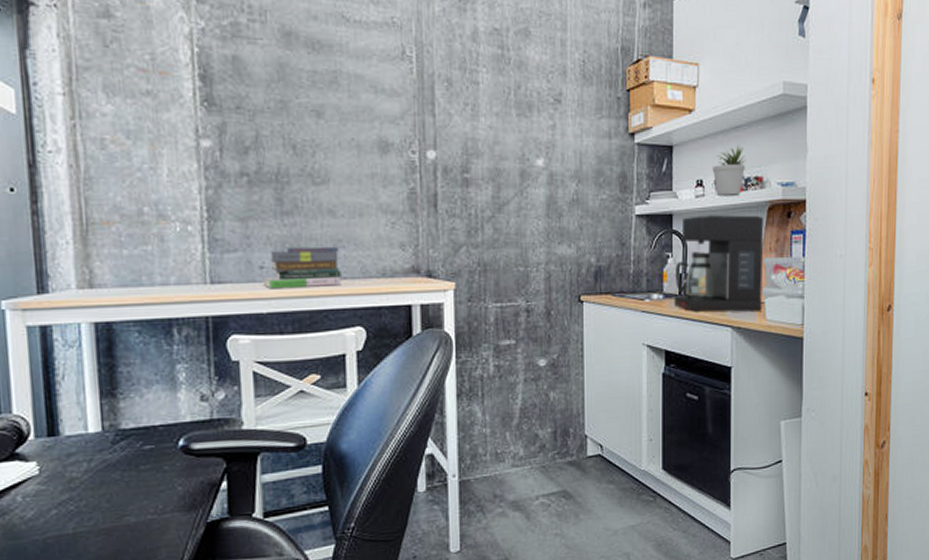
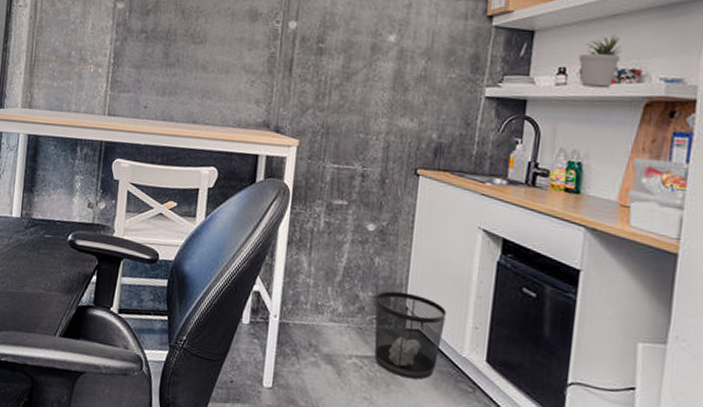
books: present [262,246,342,289] -> none [144,92,206,130]
waste bin: none [555,420,623,504] -> present [374,291,446,380]
coffee maker: present [674,215,764,314] -> none [518,104,639,216]

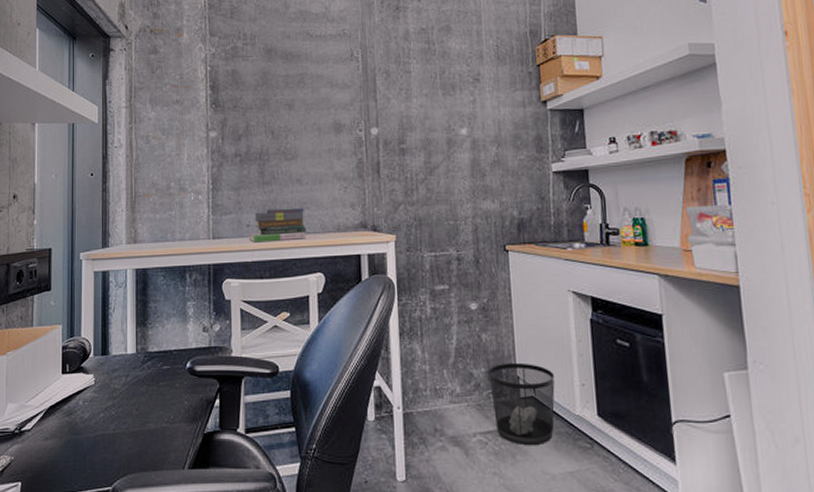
books: none [144,92,206,130] -> present [248,207,306,243]
potted plant: present [578,34,622,89] -> none [623,103,658,152]

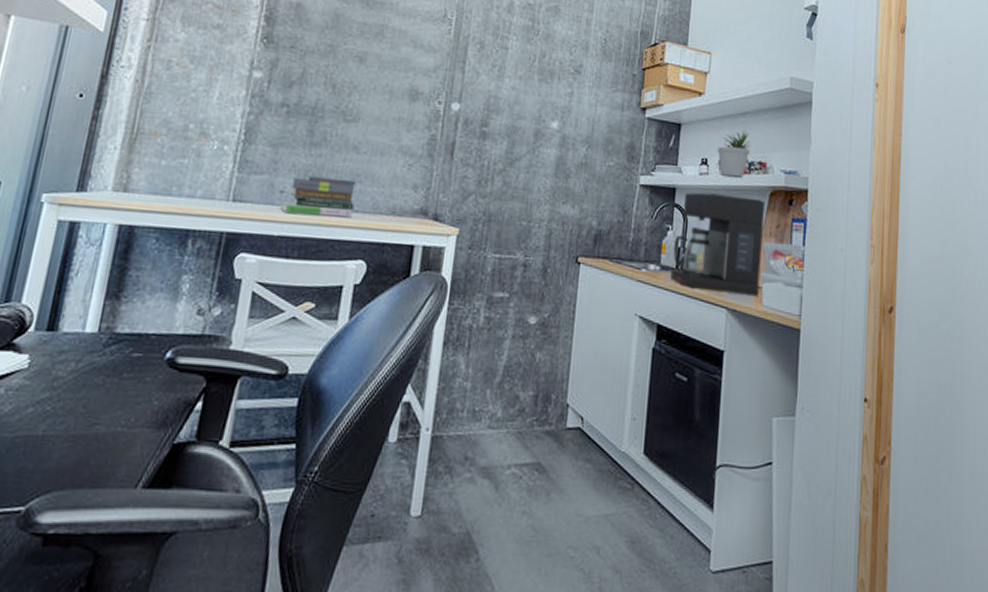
waste bin: present [488,362,555,445] -> none [534,387,606,482]
coffee maker: none [595,166,690,261] -> present [670,192,766,297]
potted plant: none [623,103,658,152] -> present [717,130,751,179]

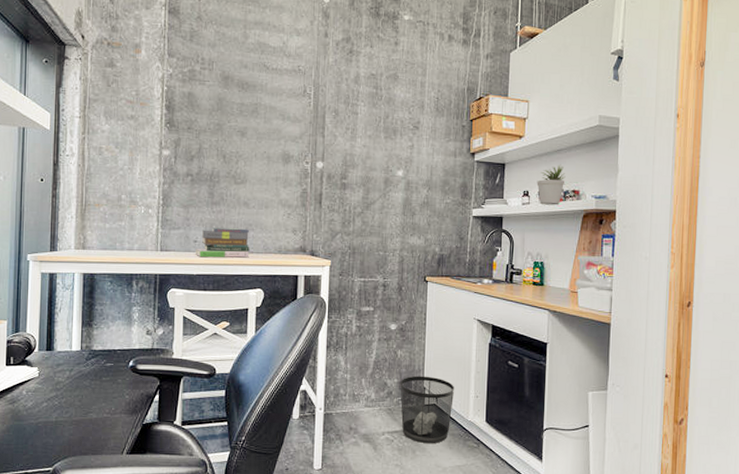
waste bin: none [534,387,606,482] -> present [400,375,454,443]
coffee maker: present [670,192,766,297] -> none [501,219,579,300]

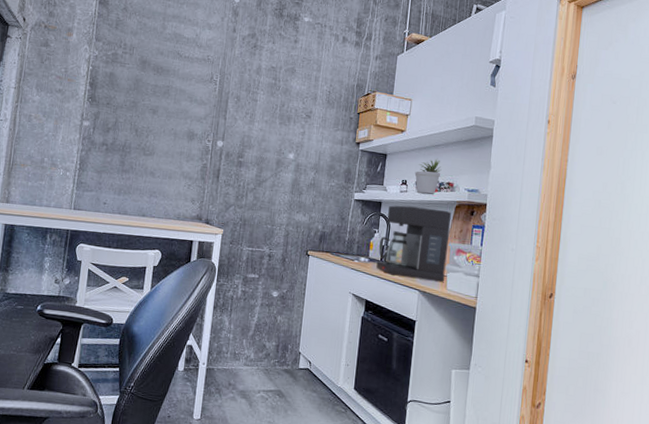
books: present [195,227,250,258] -> none [104,192,153,222]
waste bin: present [400,375,454,443] -> none [276,340,327,405]
coffee maker: none [501,219,579,300] -> present [376,205,452,282]

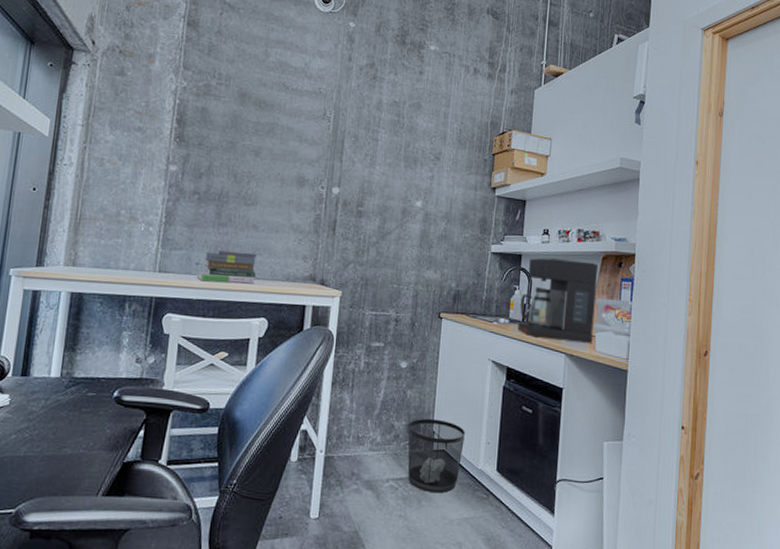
books: none [104,192,153,222] -> present [196,250,256,284]
waste bin: none [276,340,327,405] -> present [407,418,465,493]
potted plant: present [414,158,442,195] -> none [557,204,586,246]

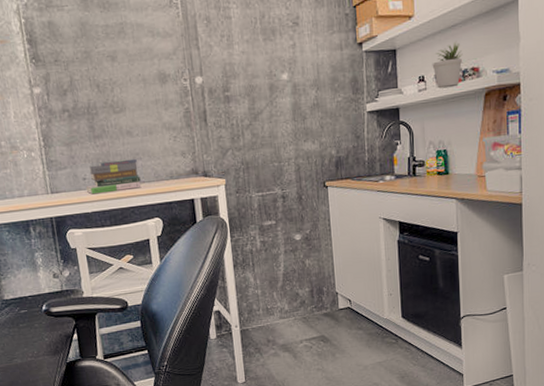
waste bin: present [407,418,465,493] -> none [312,281,368,346]
coffee maker: present [517,258,599,344] -> none [404,101,483,190]
potted plant: none [557,204,586,246] -> present [432,41,463,89]

